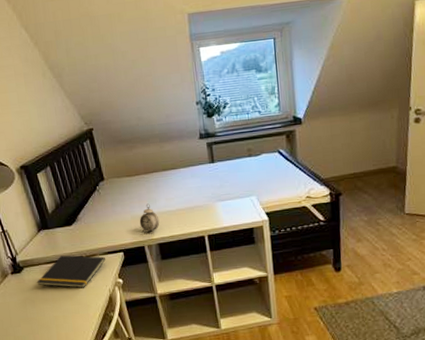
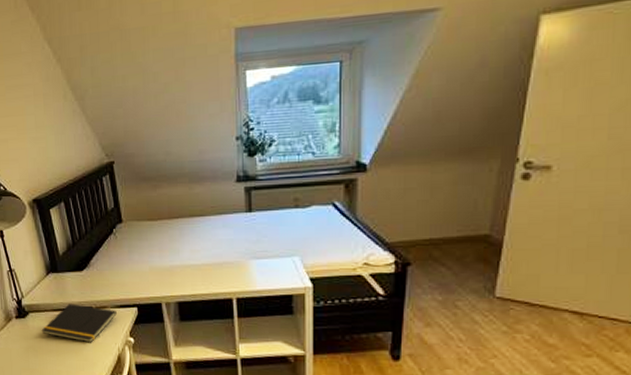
alarm clock: present [139,203,160,234] -> none [158,254,182,290]

